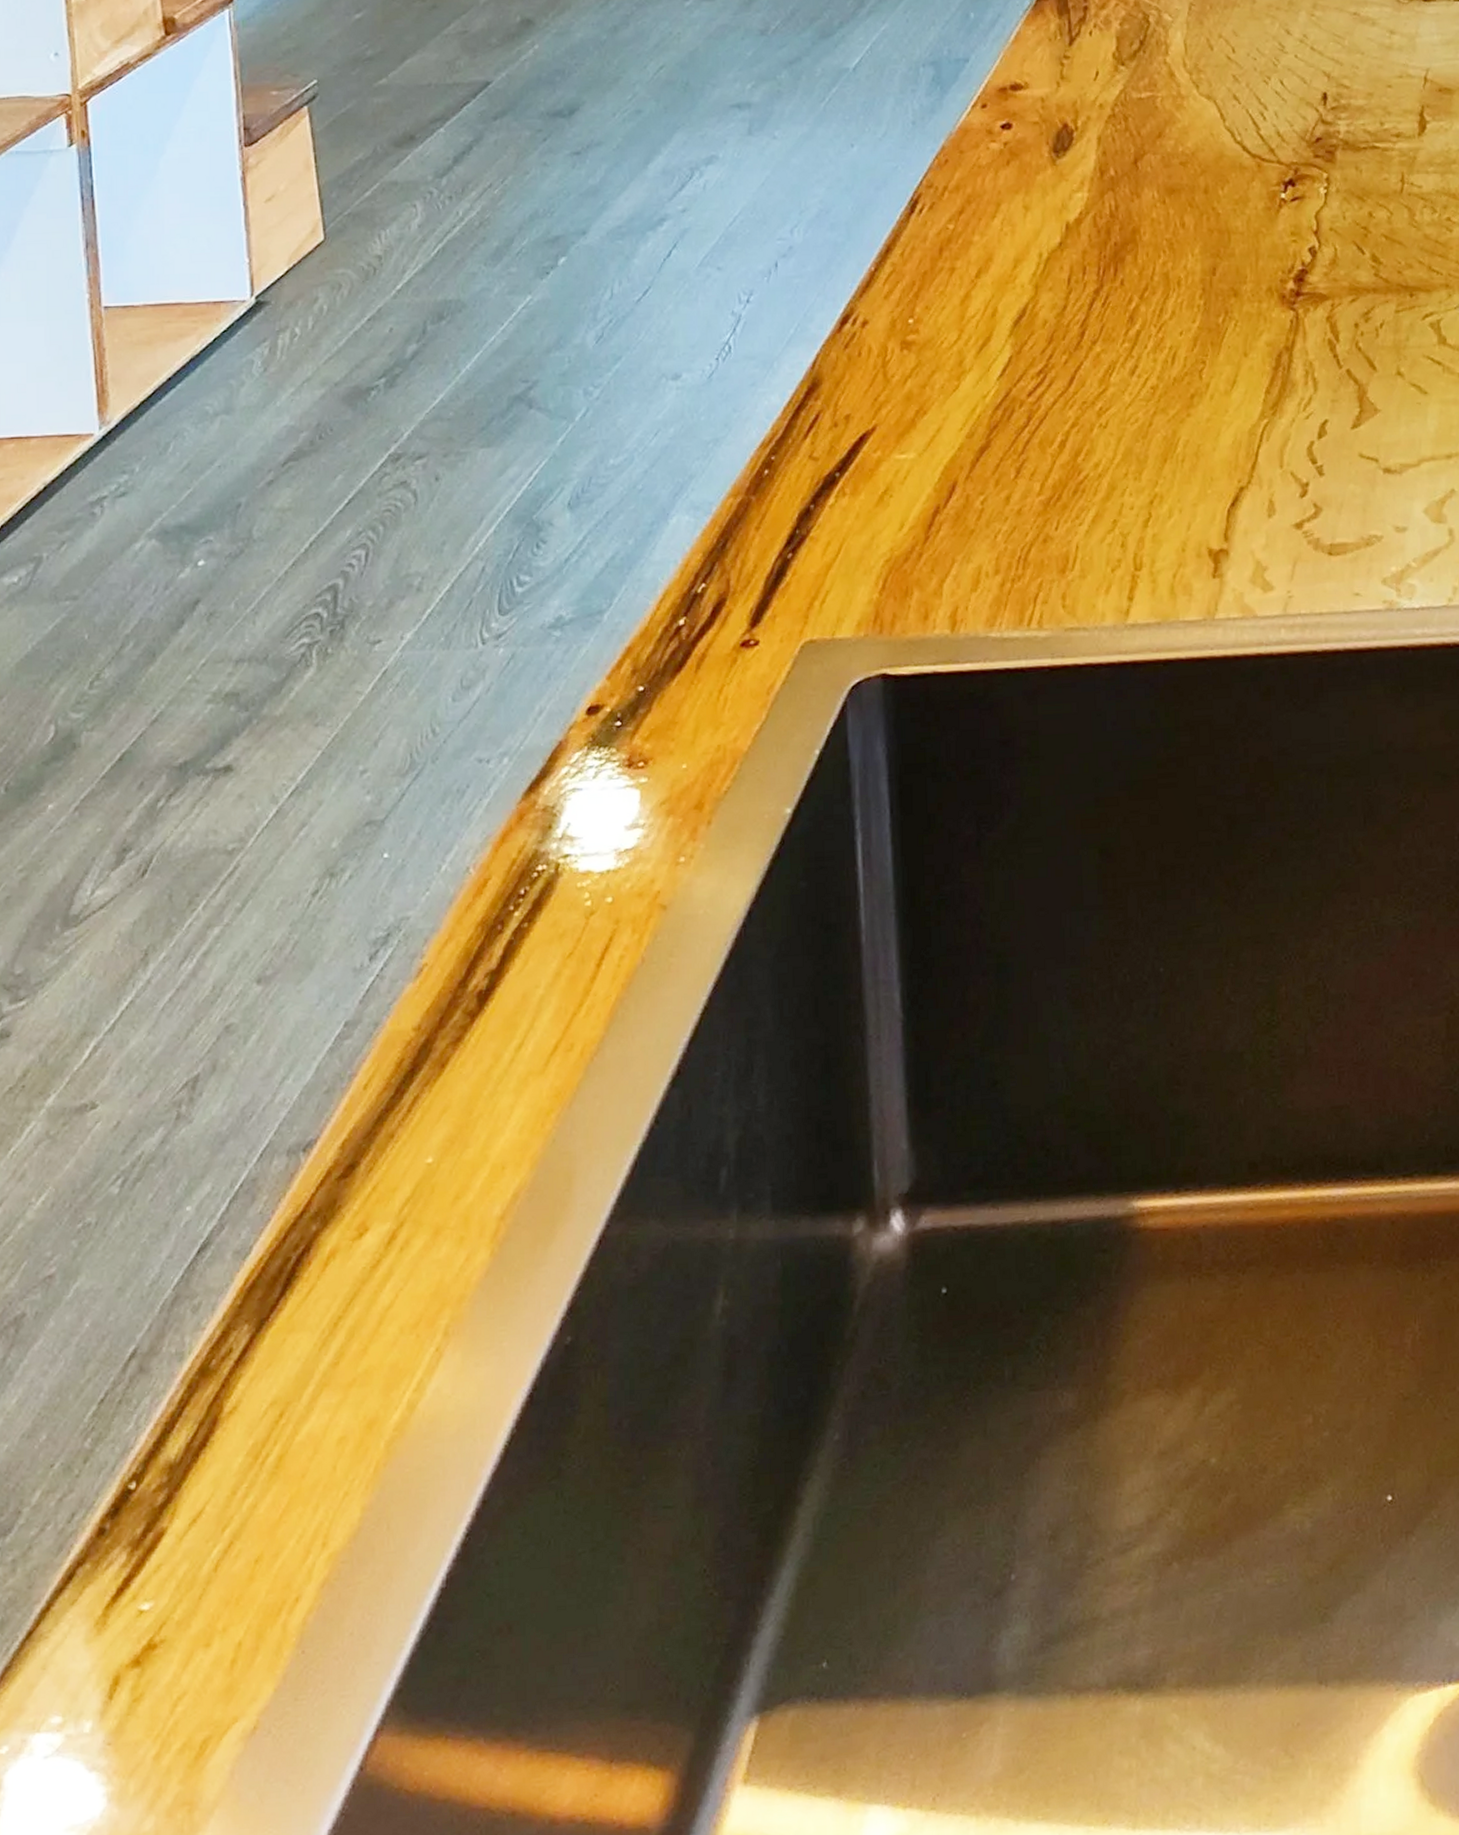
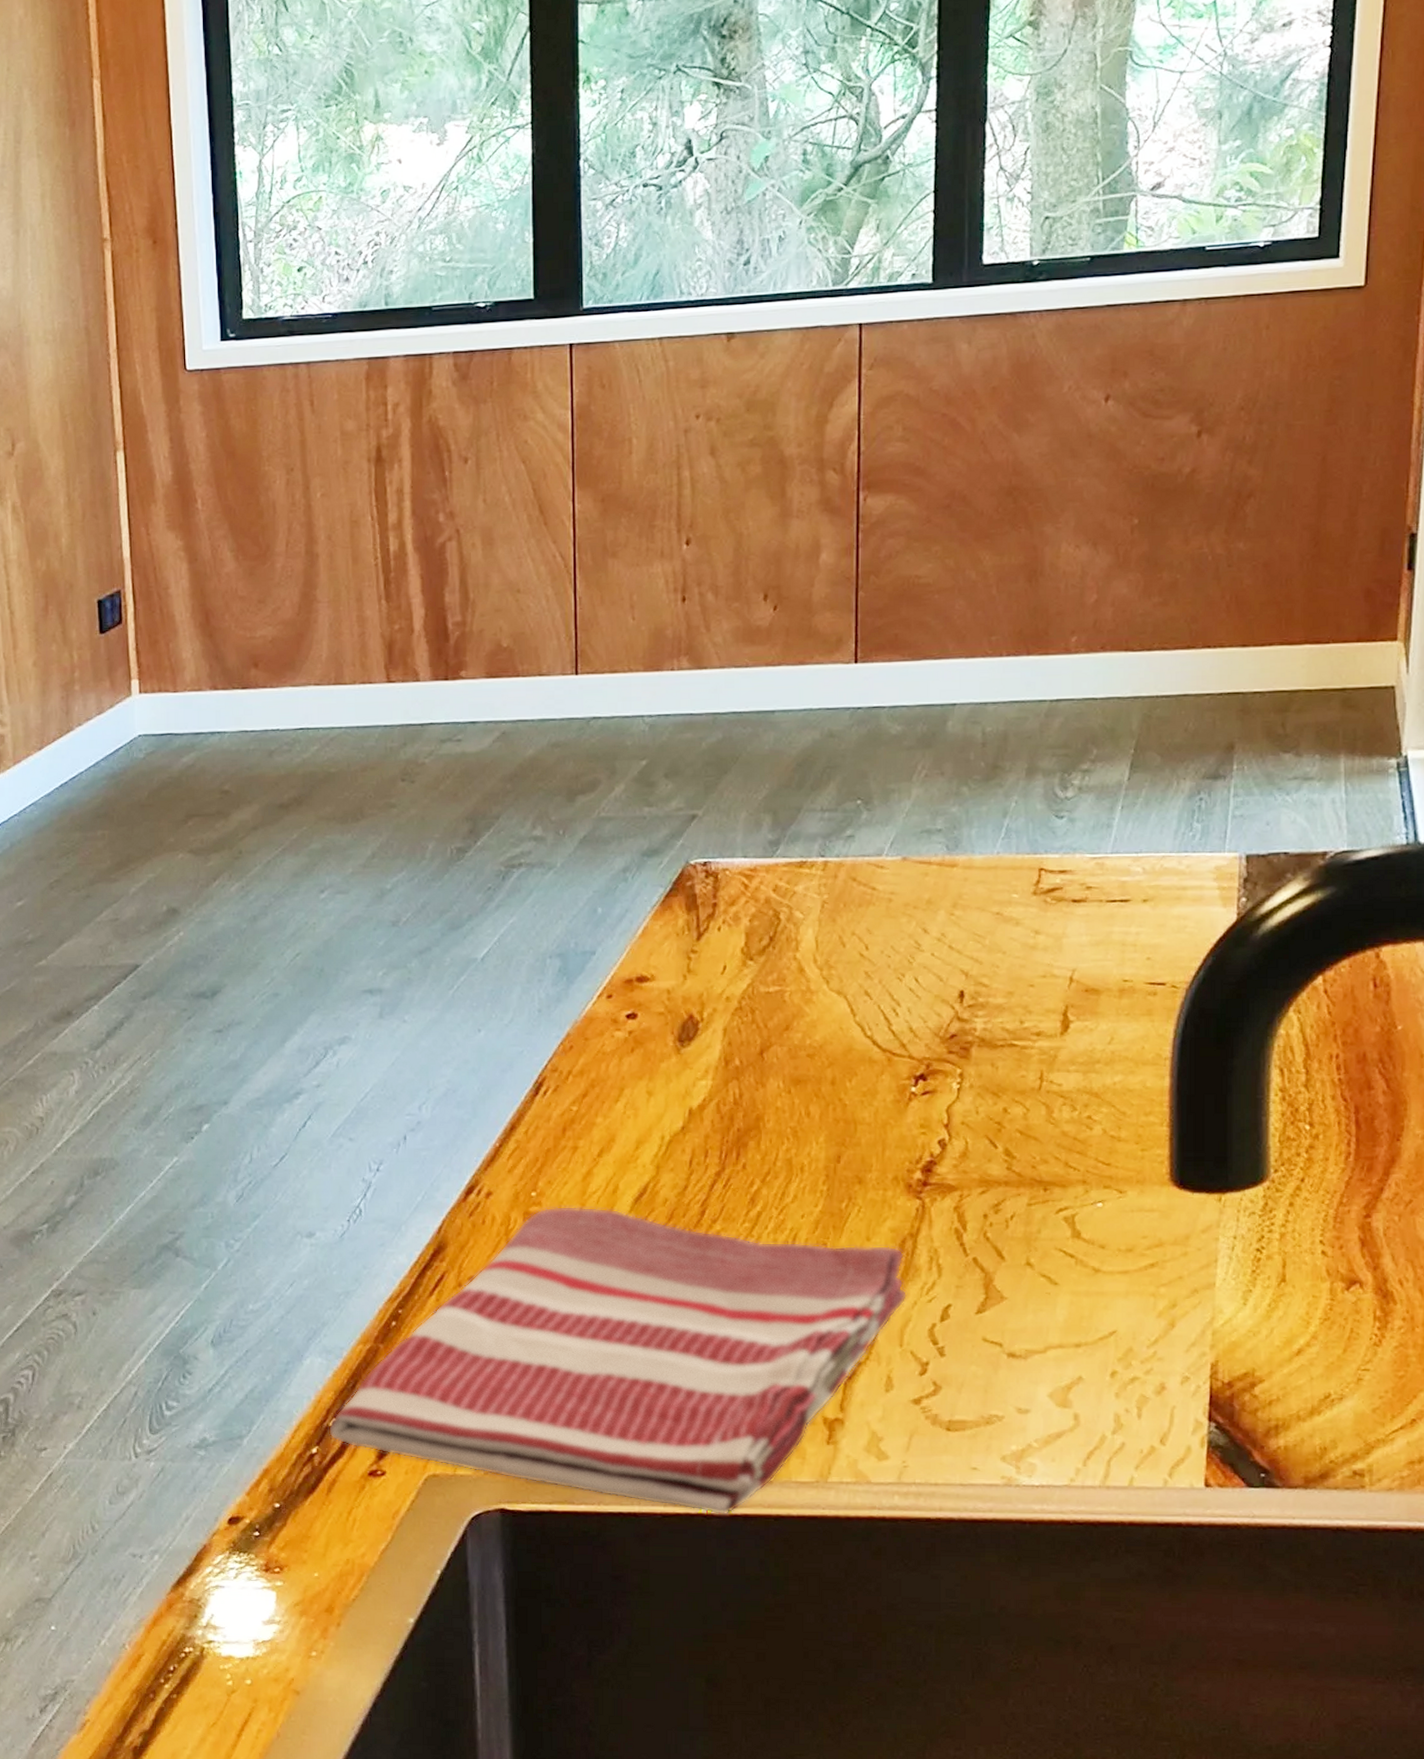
dish towel: none [696,332,1286,664] -> present [328,1206,908,1515]

